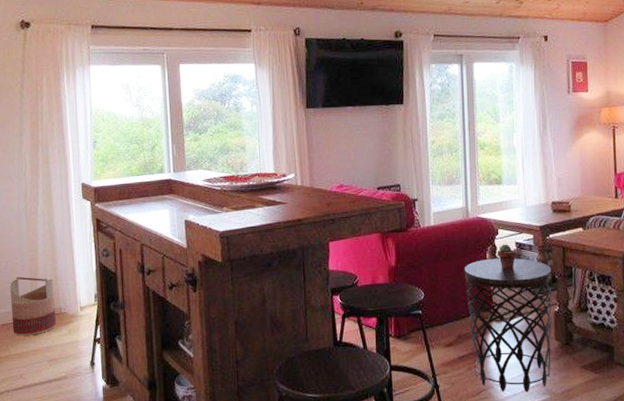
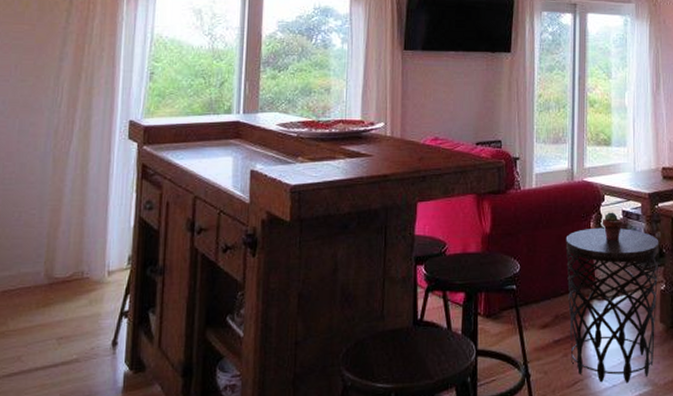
basket: present [9,276,56,336] -> none [16,231,77,306]

